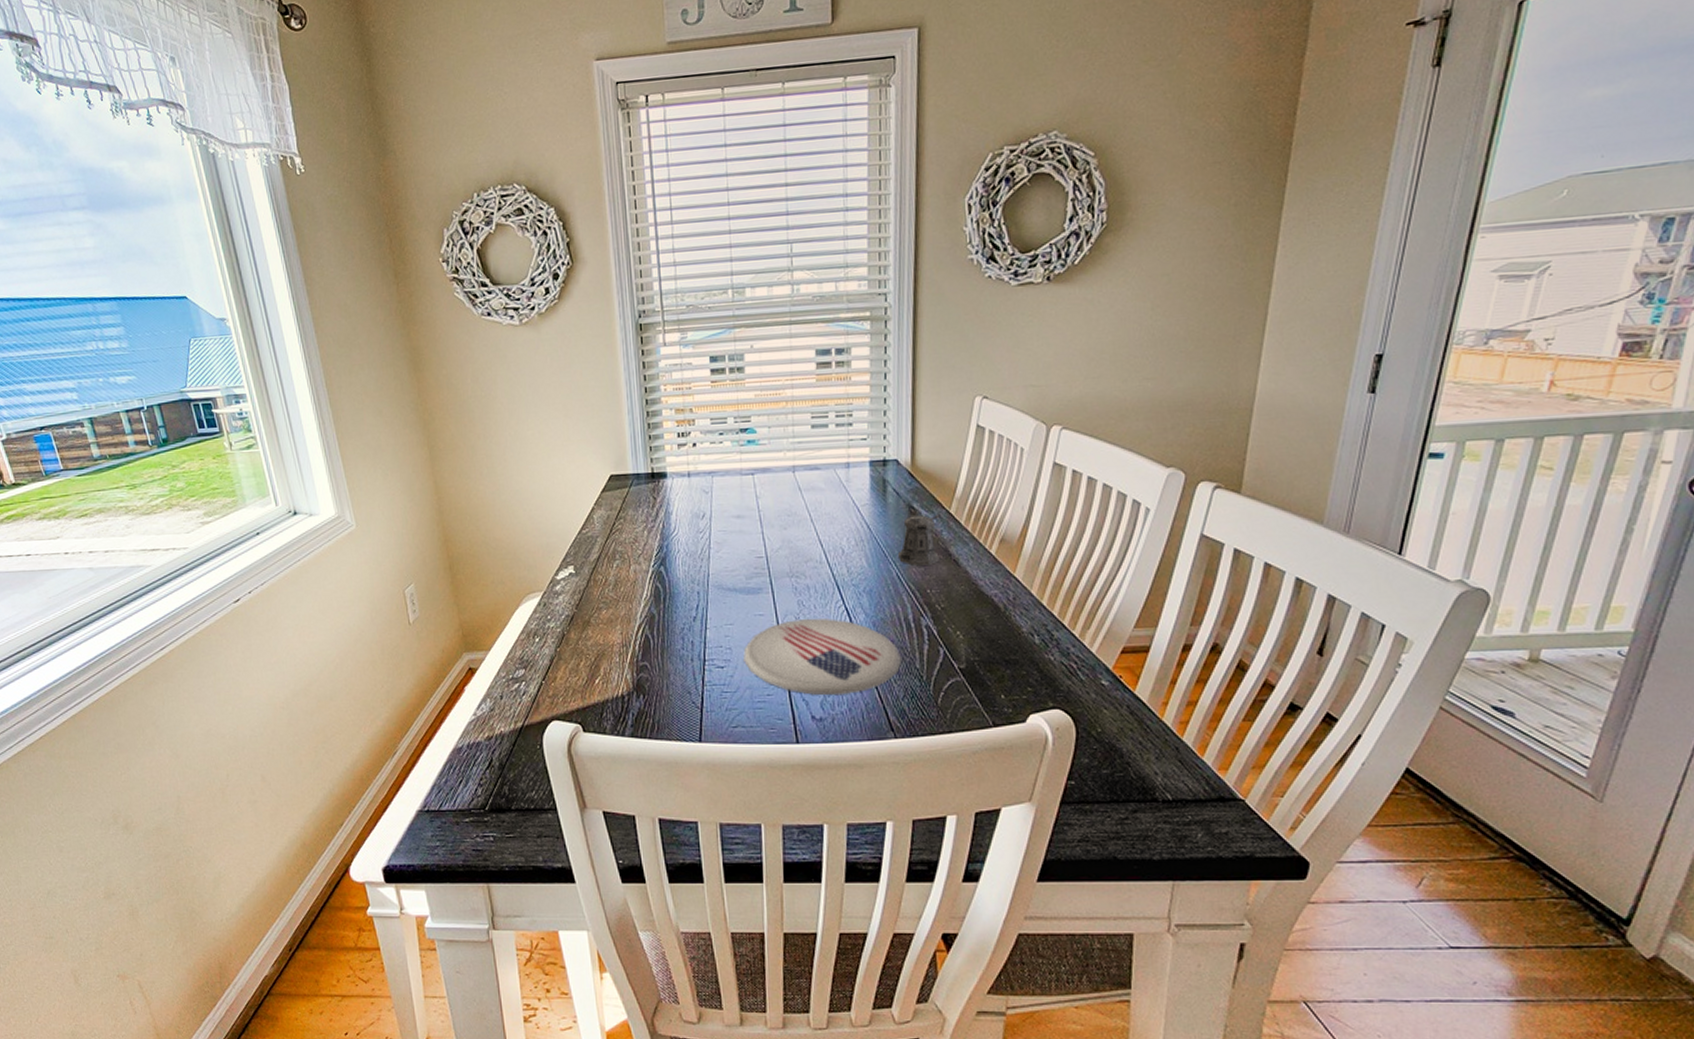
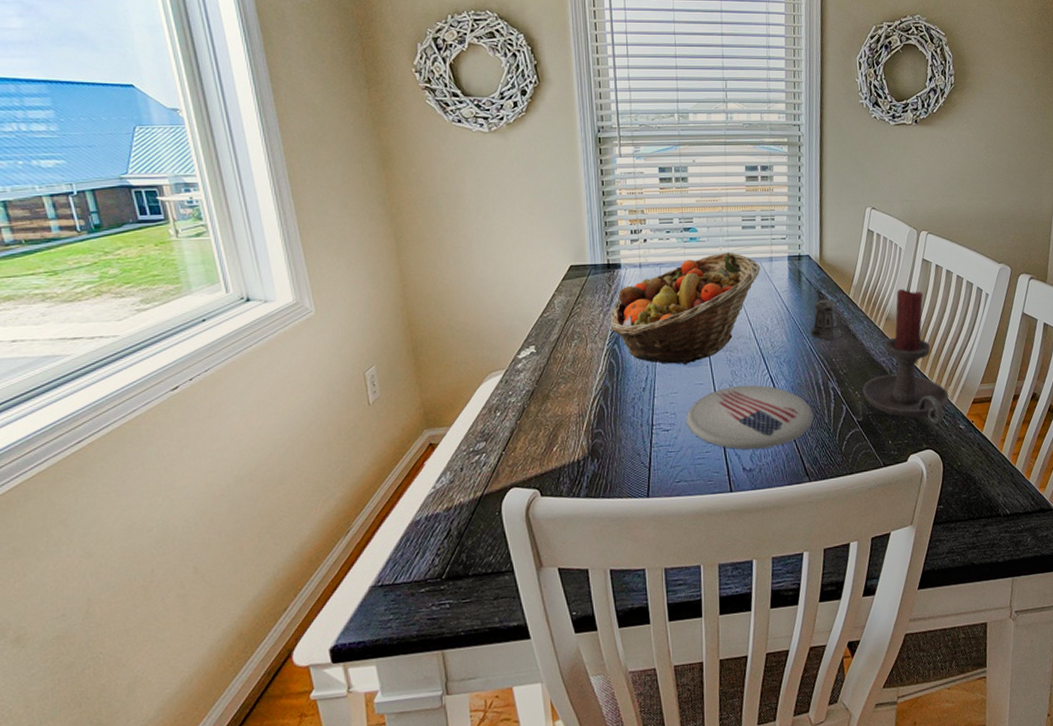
fruit basket: none [655,457,835,591] -> present [610,253,761,364]
candle holder: none [966,502,1087,678] -> present [862,289,949,425]

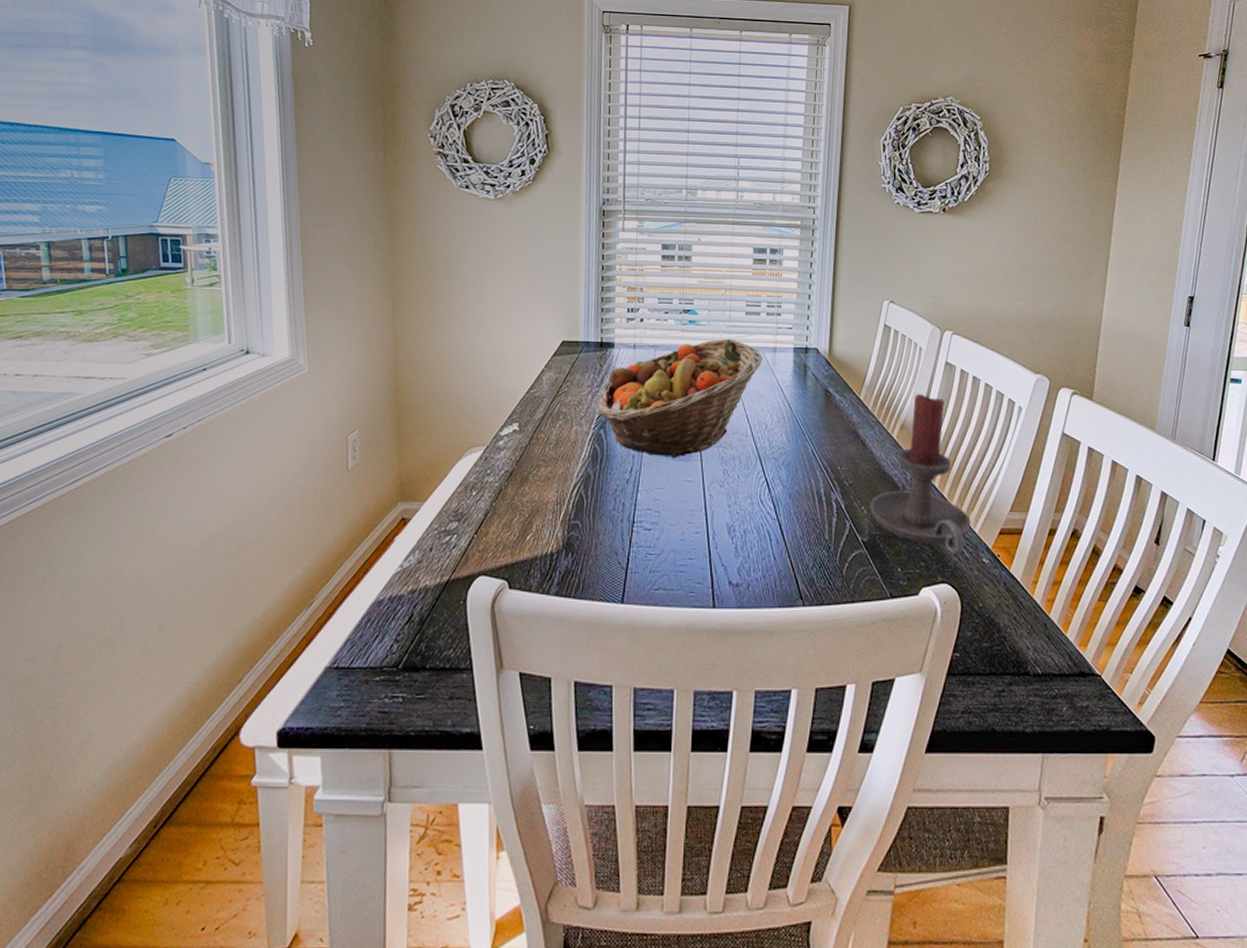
plate: present [686,385,814,450] -> none [670,486,812,562]
pepper shaker: present [811,299,842,340] -> none [814,399,851,444]

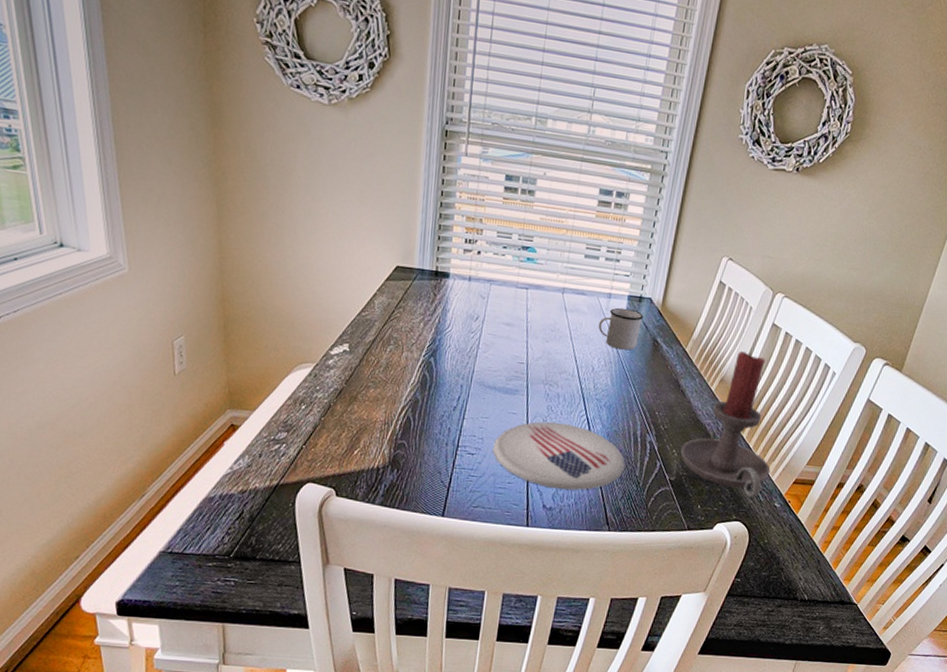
fruit basket: present [598,339,763,458] -> none [429,280,597,391]
plate: none [670,486,812,562] -> present [492,421,625,491]
mug: none [767,361,812,404] -> present [598,307,644,351]

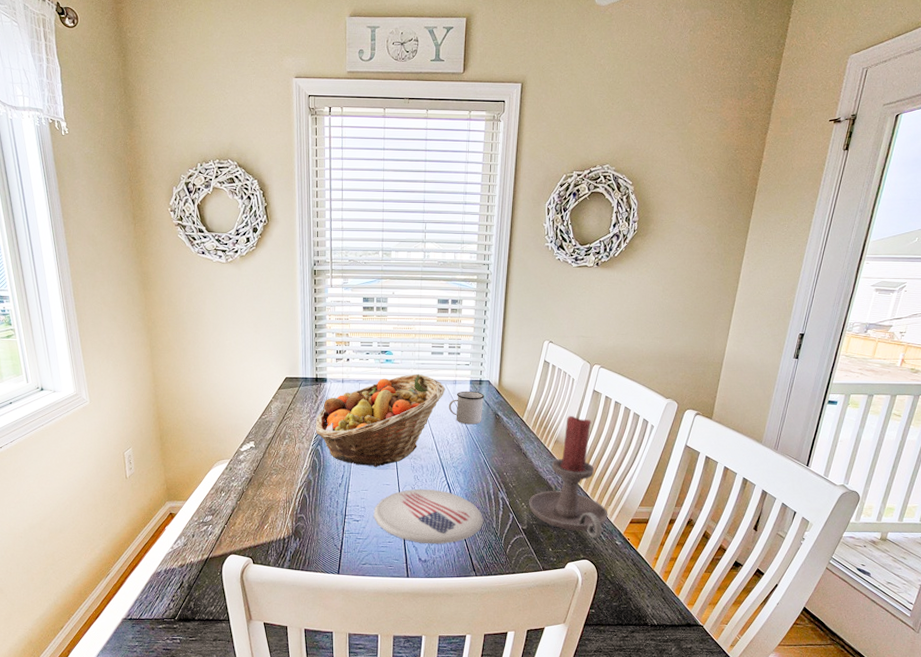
fruit basket: none [429,280,597,391] -> present [315,374,445,467]

